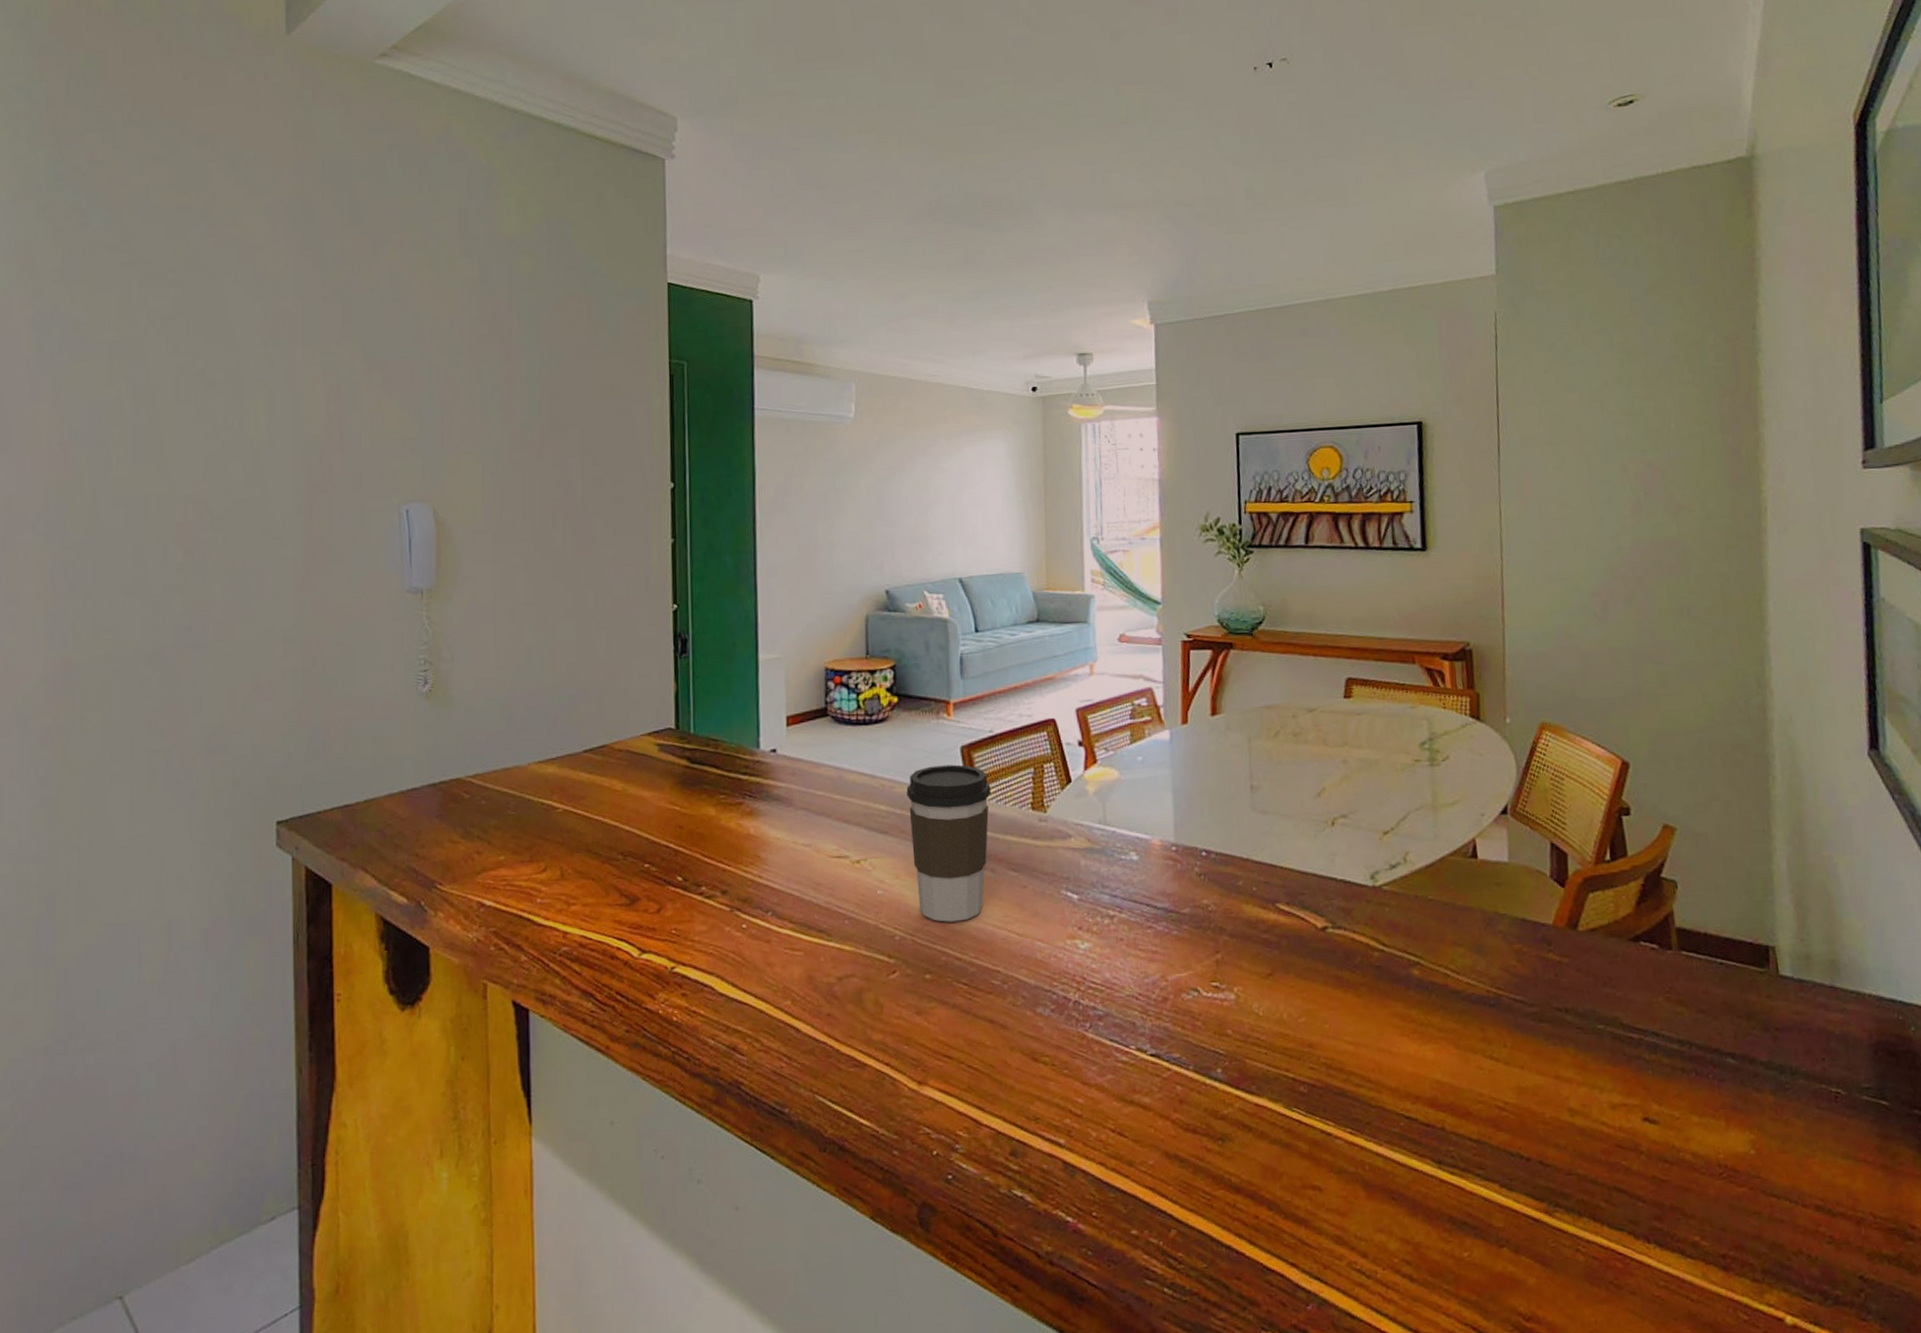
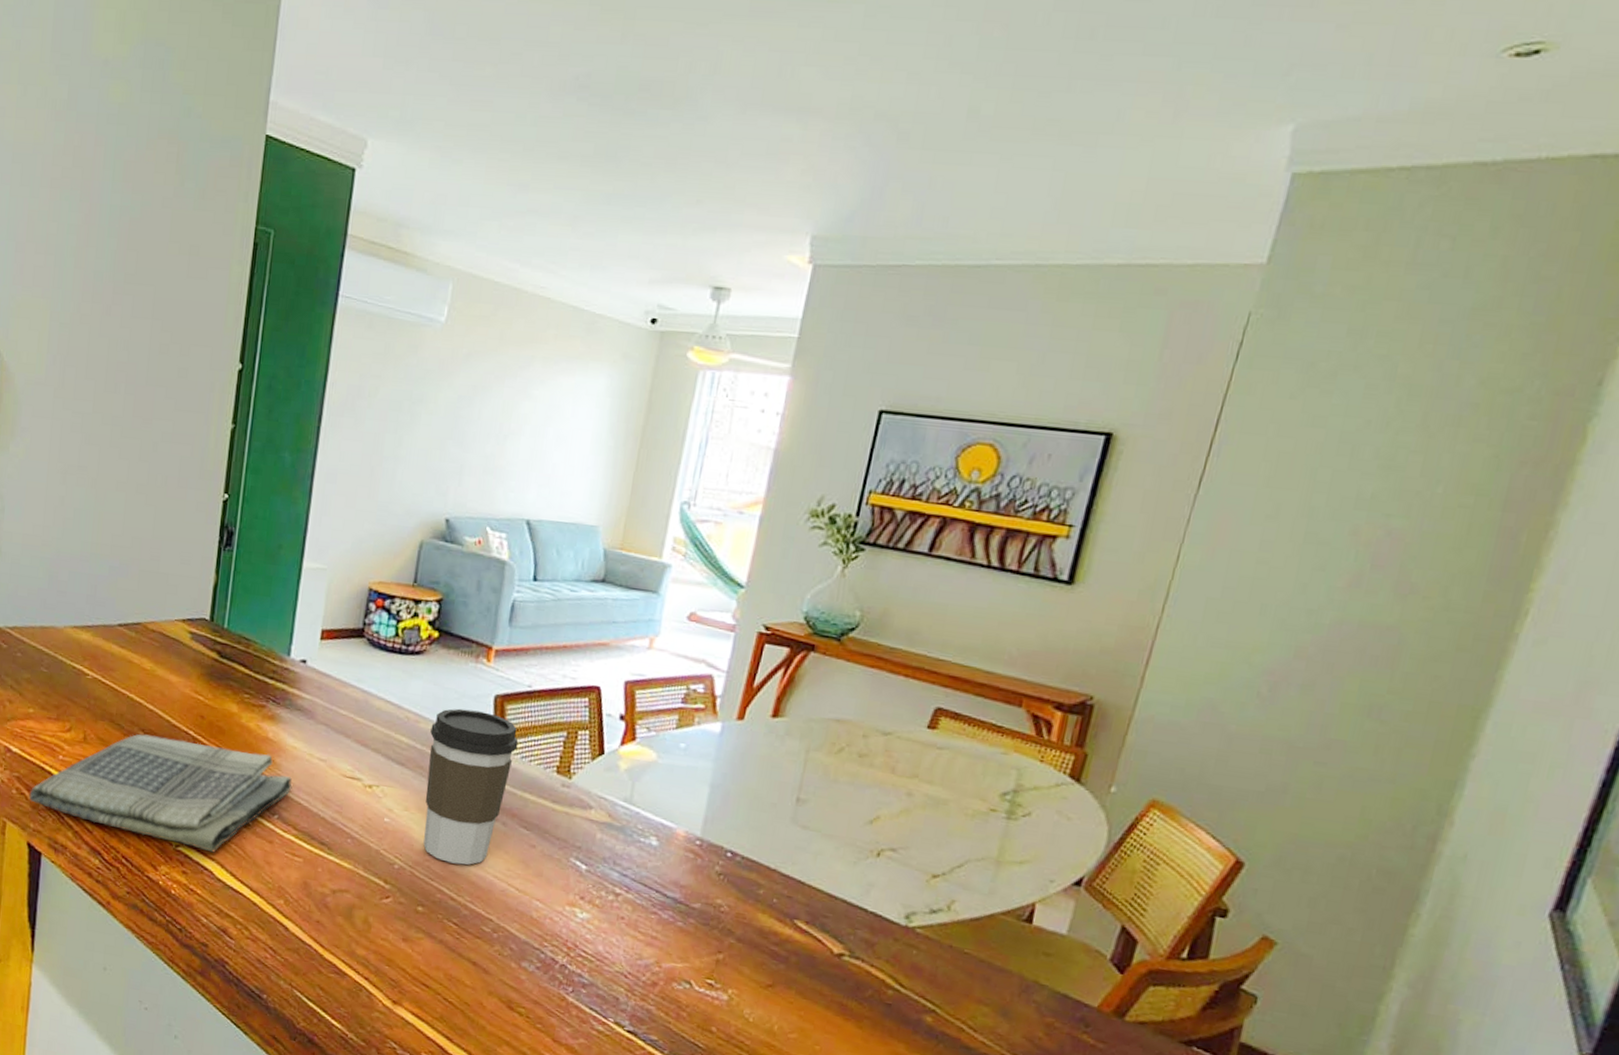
dish towel: none [509,850,782,967] -> present [29,733,292,853]

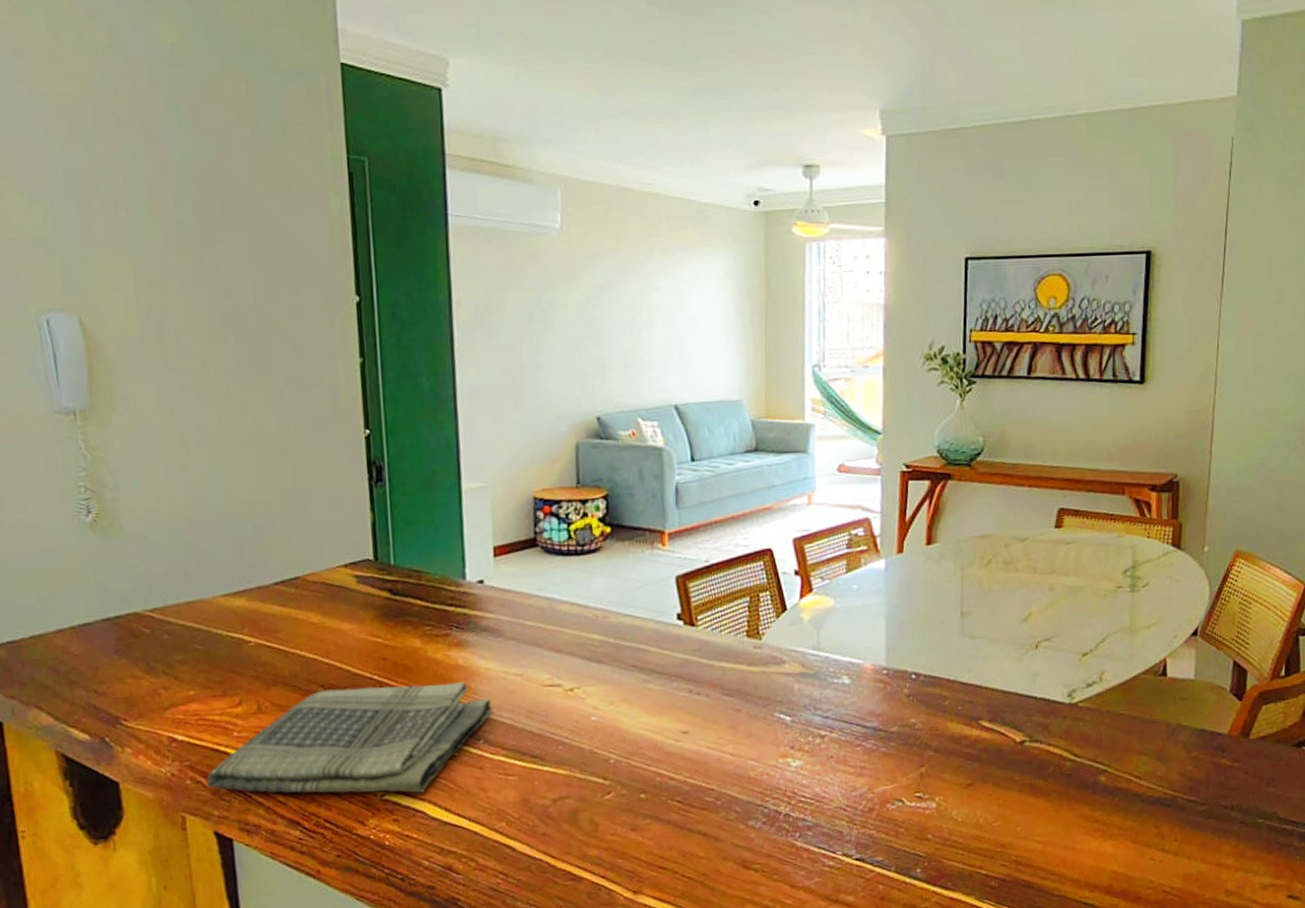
coffee cup: present [423,708,519,865] -> none [620,594,707,745]

